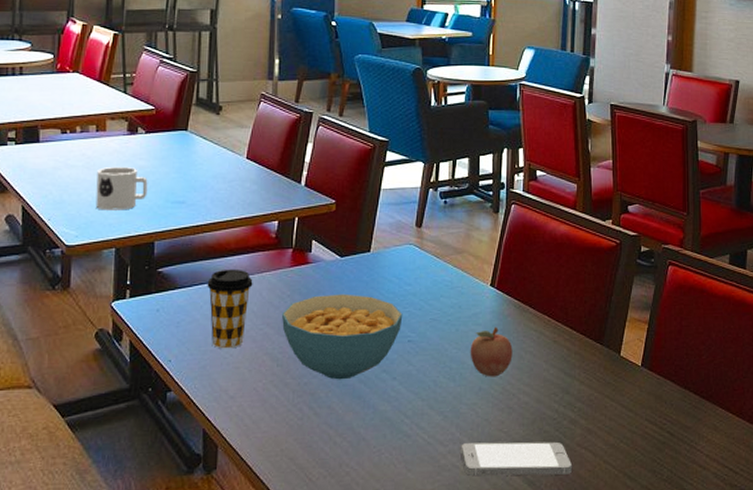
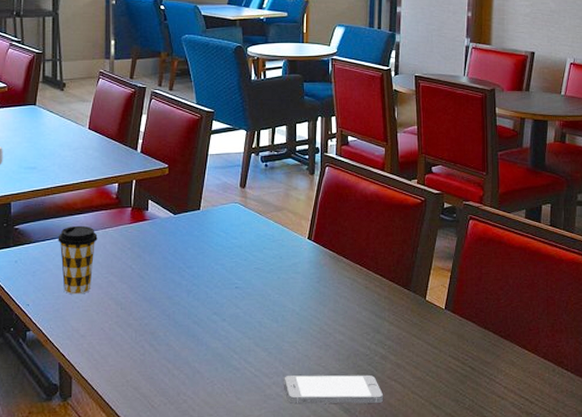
cereal bowl: present [282,293,403,380] -> none [124,246,230,321]
fruit: present [470,327,513,377] -> none [290,275,329,319]

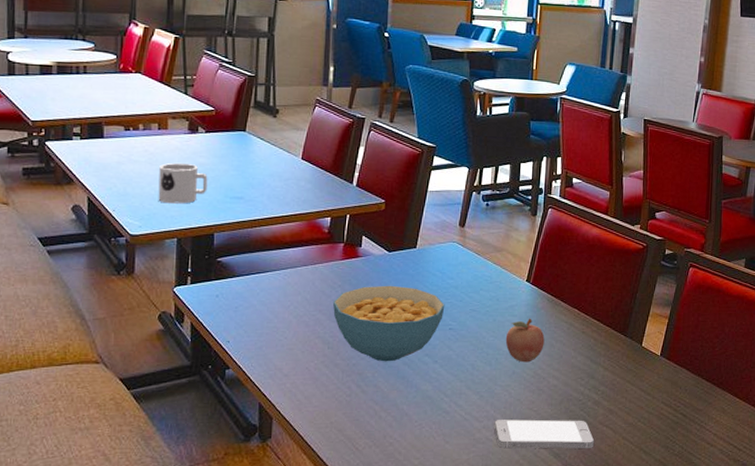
coffee cup: present [58,225,98,295] -> none [263,260,307,332]
cereal bowl: none [124,246,230,321] -> present [333,285,445,362]
fruit: none [290,275,329,319] -> present [505,318,545,363]

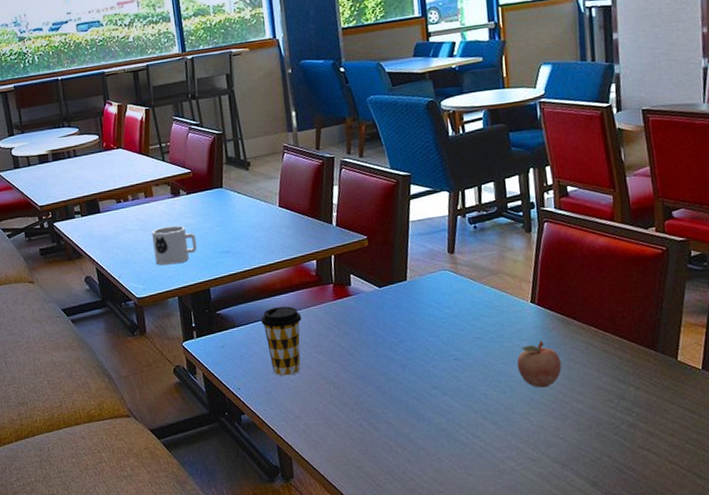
coffee cup: none [263,260,307,332] -> present [261,306,302,376]
cereal bowl: present [333,285,445,362] -> none [332,320,447,398]
smartphone: present [494,419,595,449] -> none [518,445,637,478]

